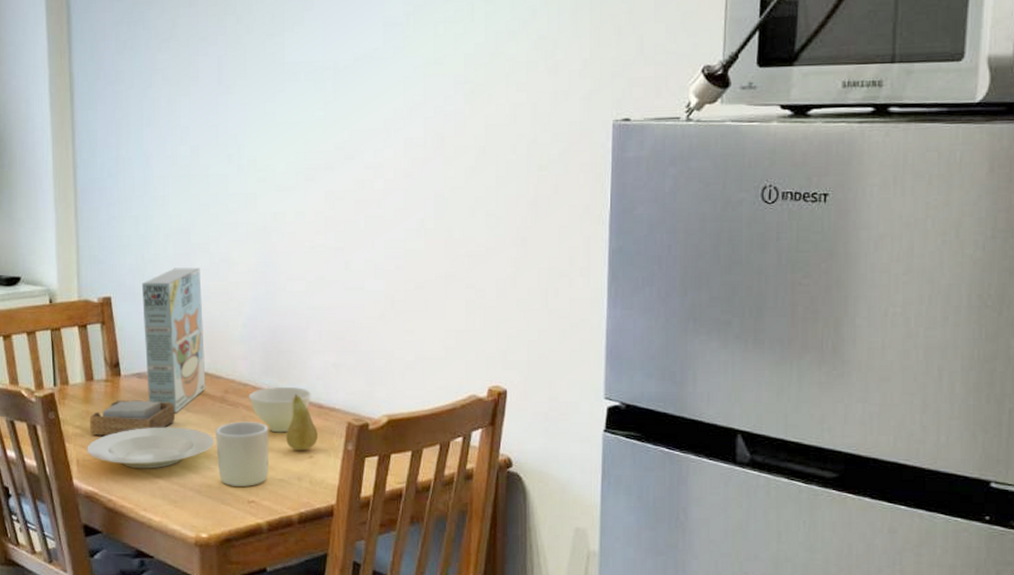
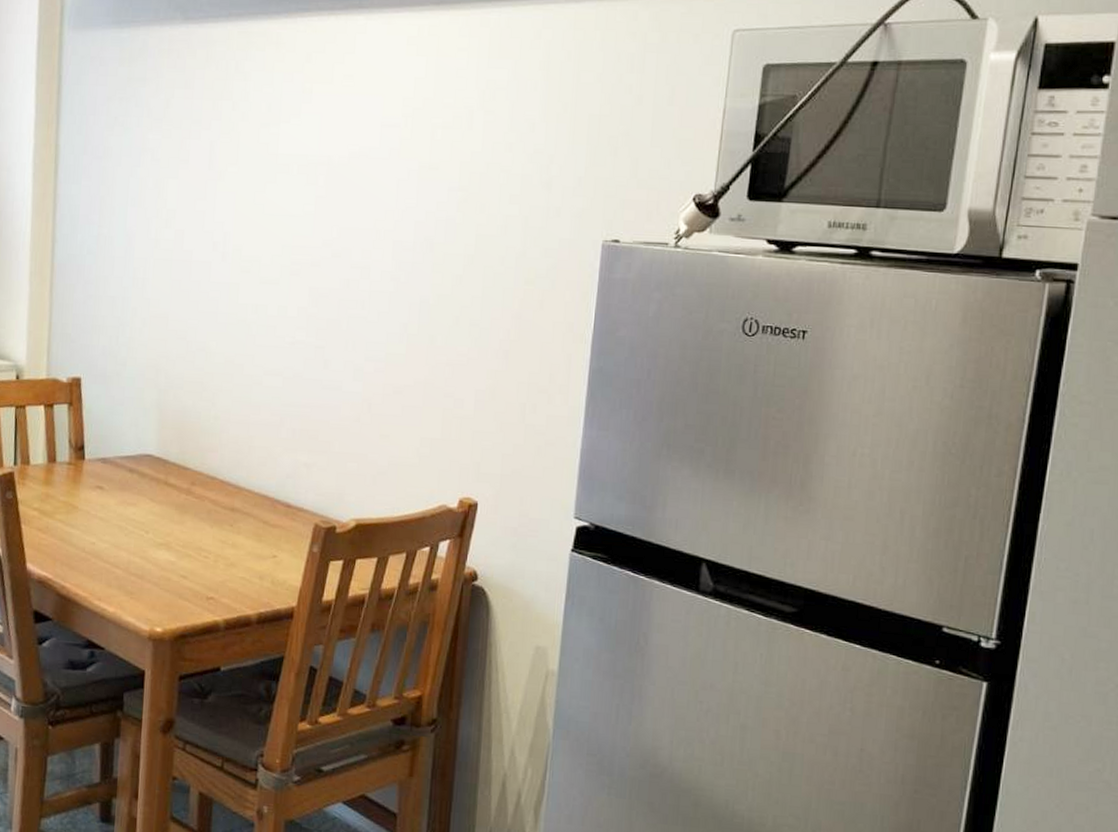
plate: present [87,427,215,469] -> none [43,514,177,558]
napkin holder: present [90,400,176,436] -> none [48,484,139,521]
cereal box: present [141,267,206,414] -> none [111,353,176,503]
mug: present [216,421,269,487] -> none [178,515,234,583]
bowl: present [249,387,311,433] -> none [215,482,280,530]
fruit: present [286,394,318,451] -> none [250,491,284,550]

